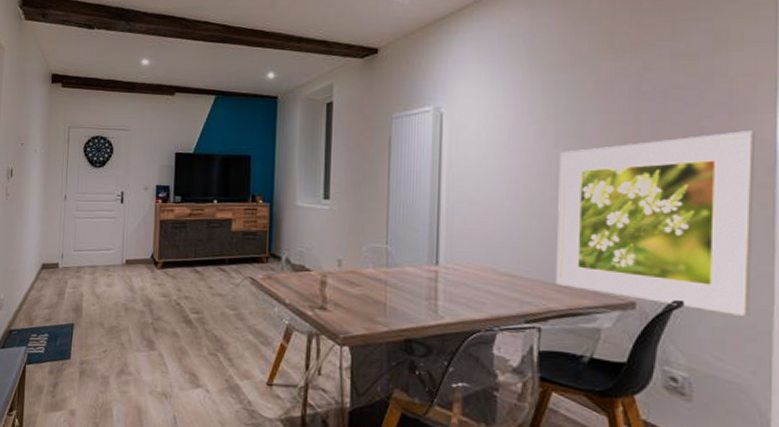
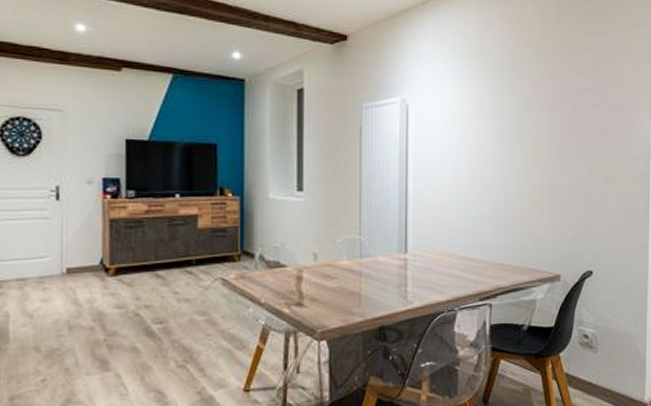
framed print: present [555,131,756,316] -> none [502,129,638,280]

